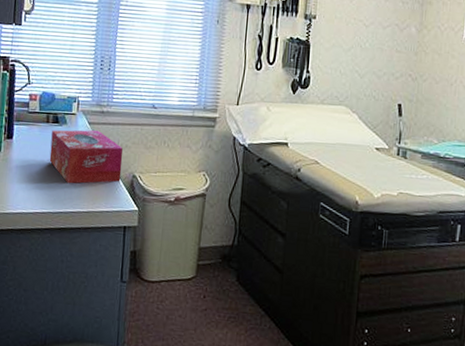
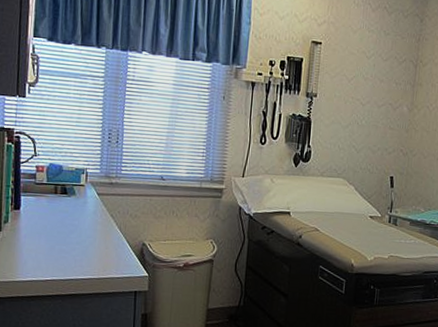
tissue box: present [49,130,124,184] -> none [58,200,133,252]

